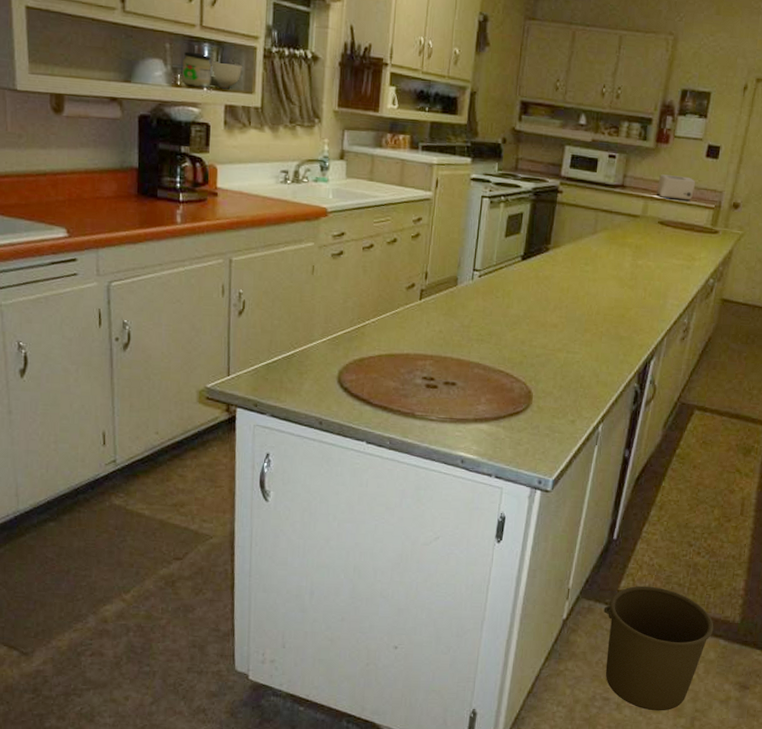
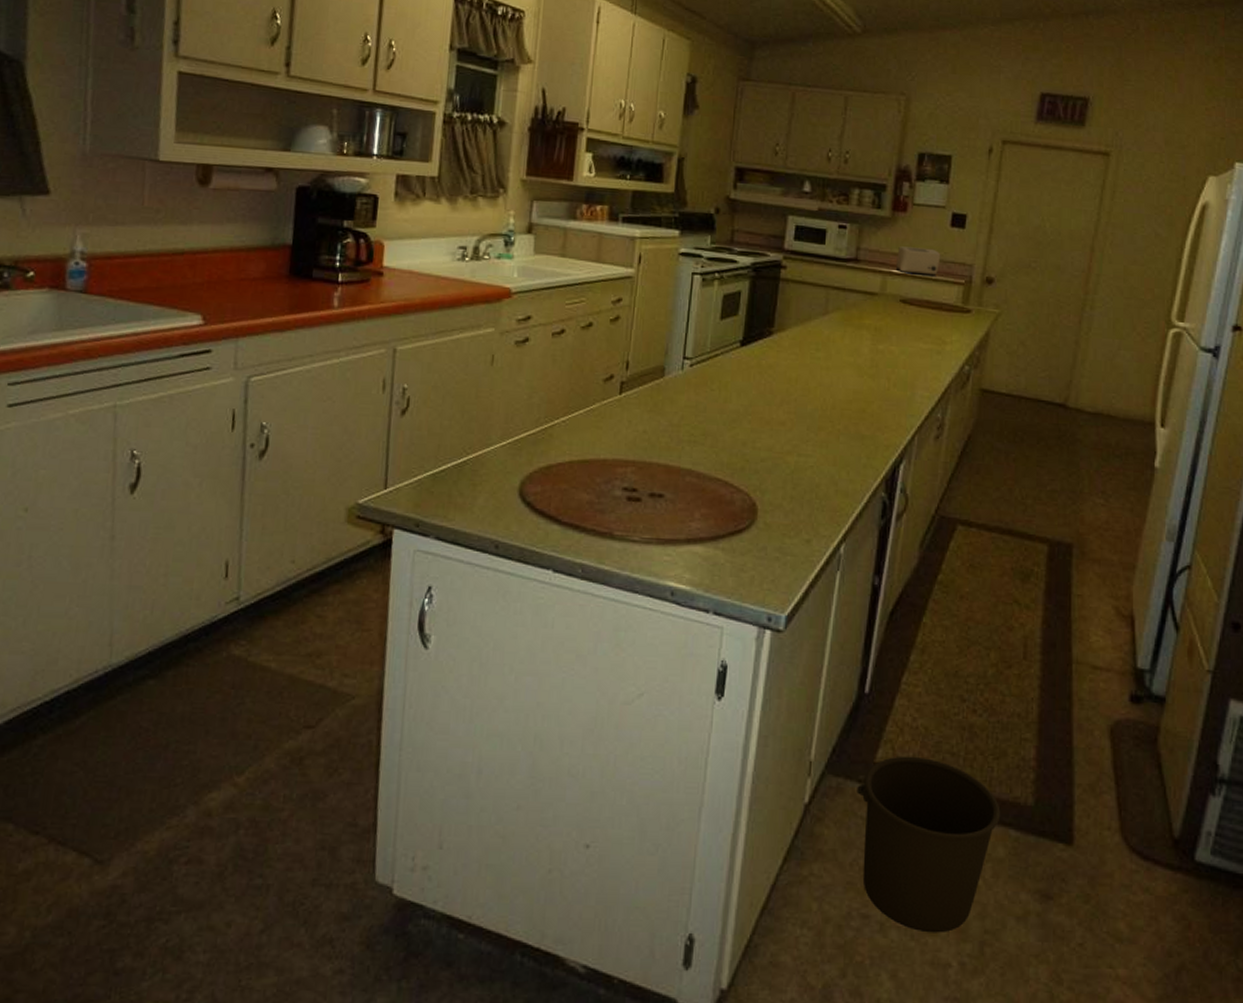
jar: present [182,52,212,89] -> none [349,118,384,157]
bowl: present [208,57,243,89] -> none [380,123,420,157]

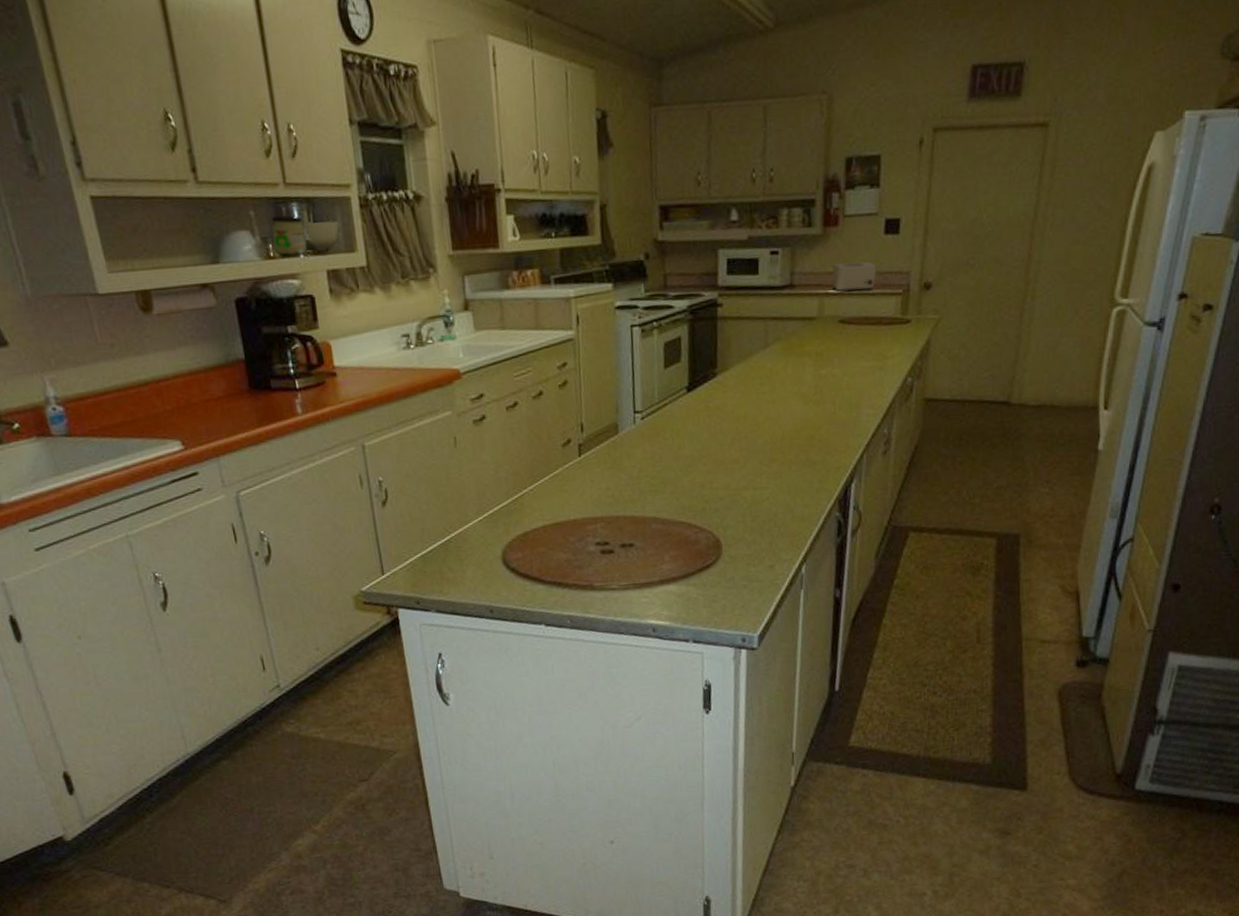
jar: none [349,118,384,157] -> present [271,216,308,256]
bowl: none [380,123,420,157] -> present [300,218,340,252]
bucket: present [857,756,1001,933] -> none [835,737,962,872]

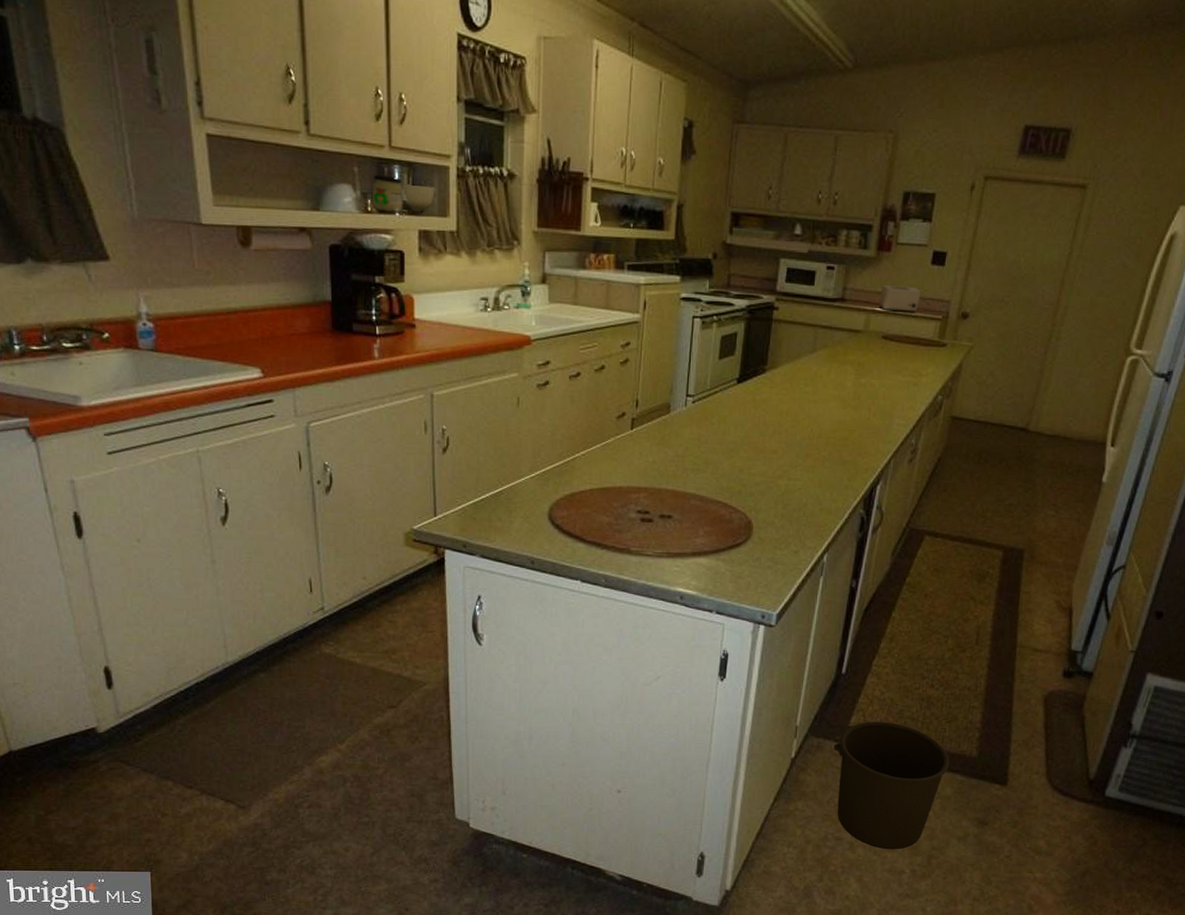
bucket: none [835,737,962,872] -> present [833,721,950,850]

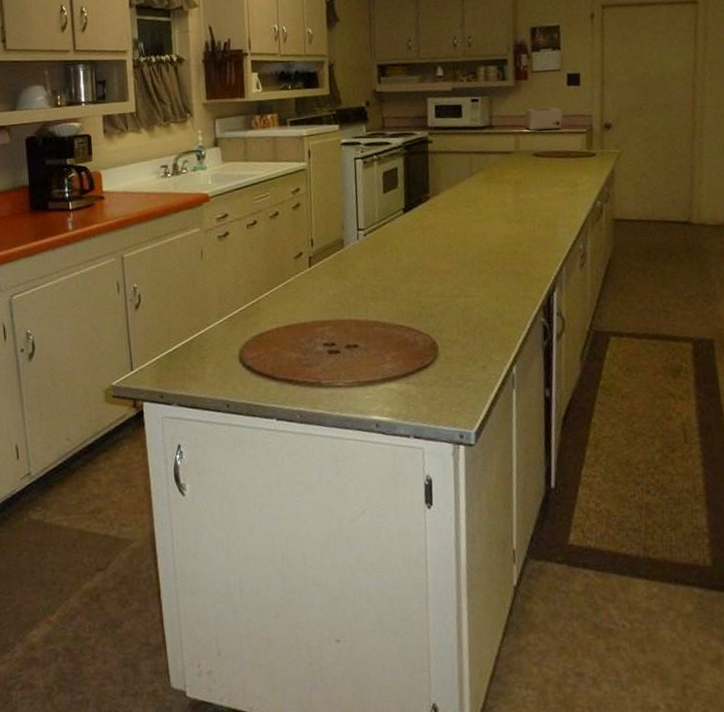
jar: present [373,176,403,214] -> none [61,74,88,104]
bowl: present [399,180,436,213] -> none [84,76,116,102]
bucket: present [833,721,950,850] -> none [556,535,684,683]

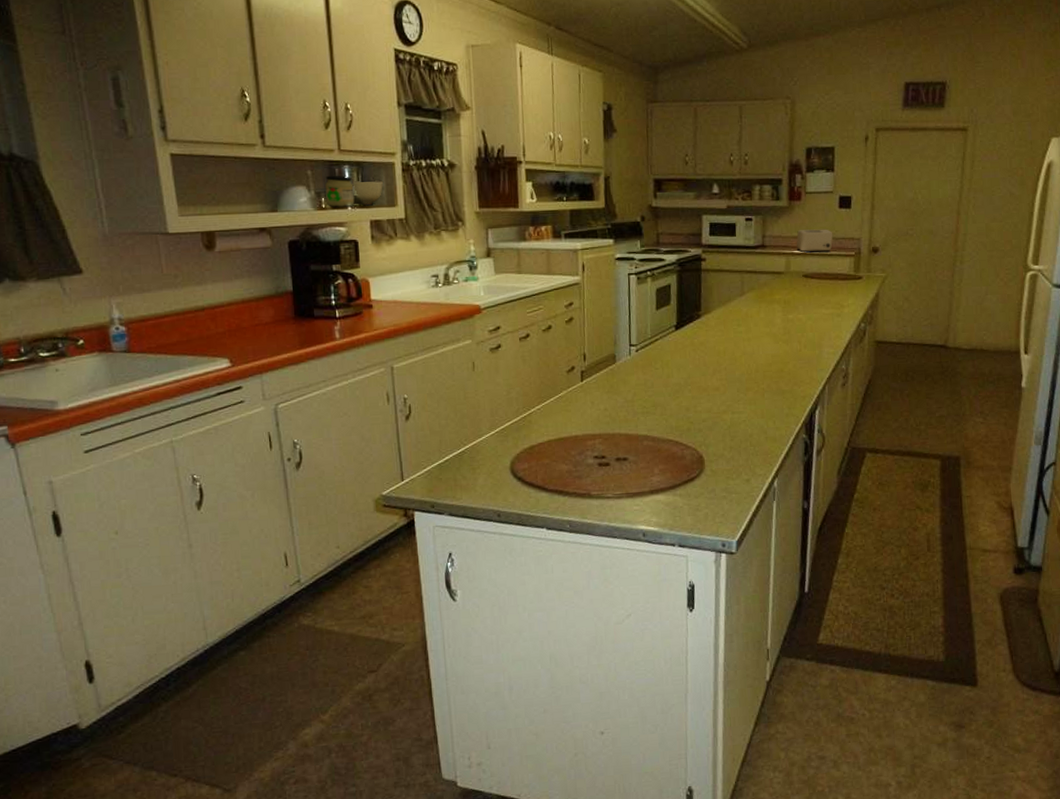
jar: none [61,74,88,104] -> present [325,176,355,208]
bowl: none [84,76,116,102] -> present [350,178,384,206]

